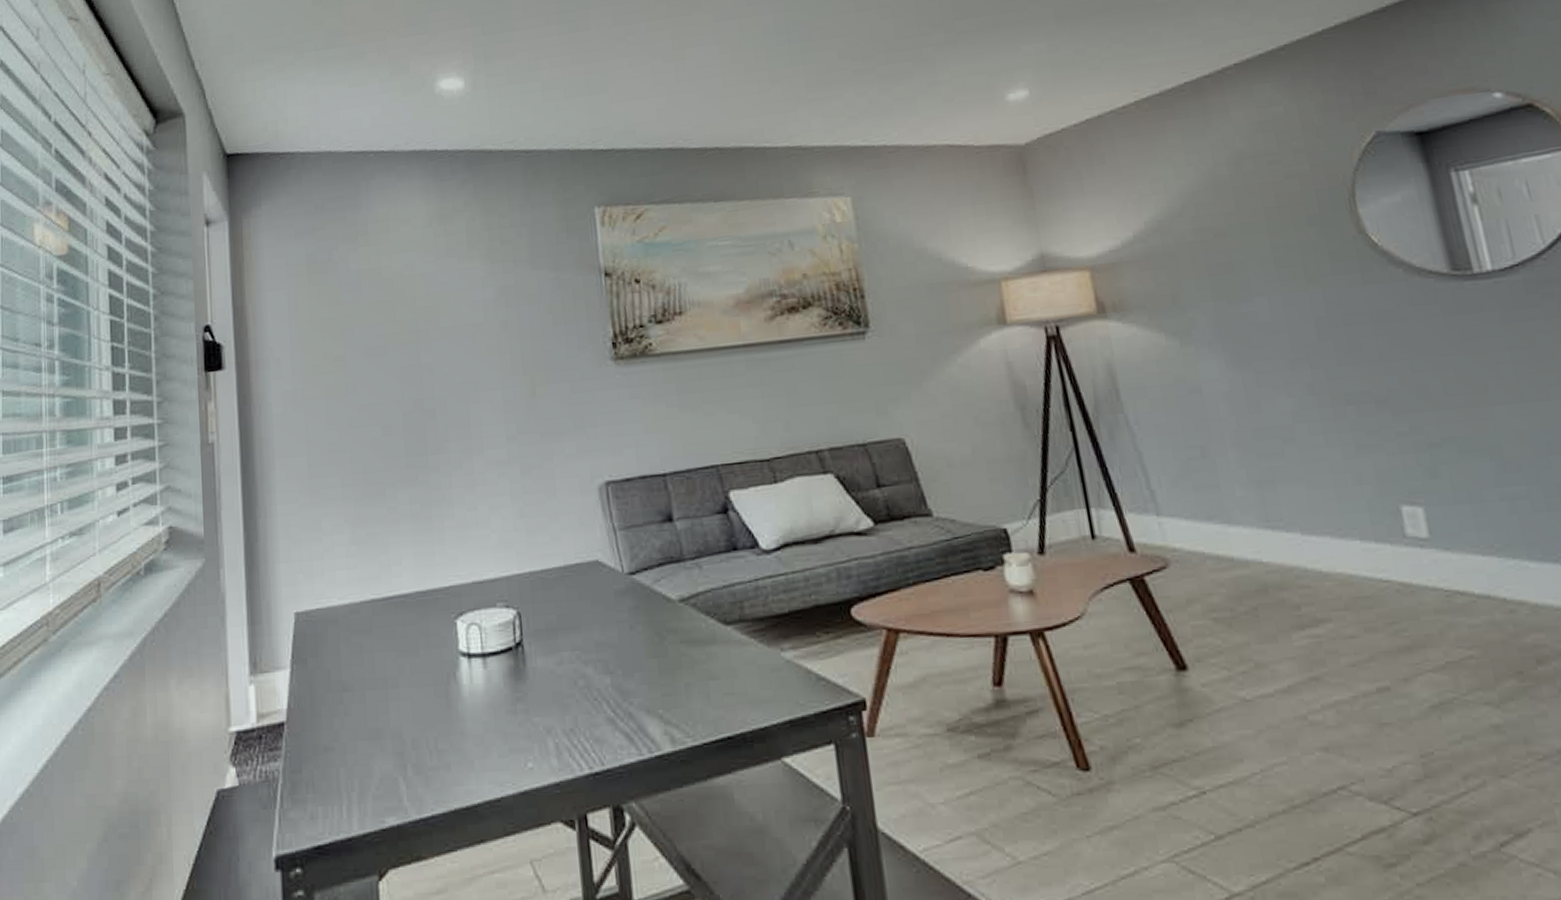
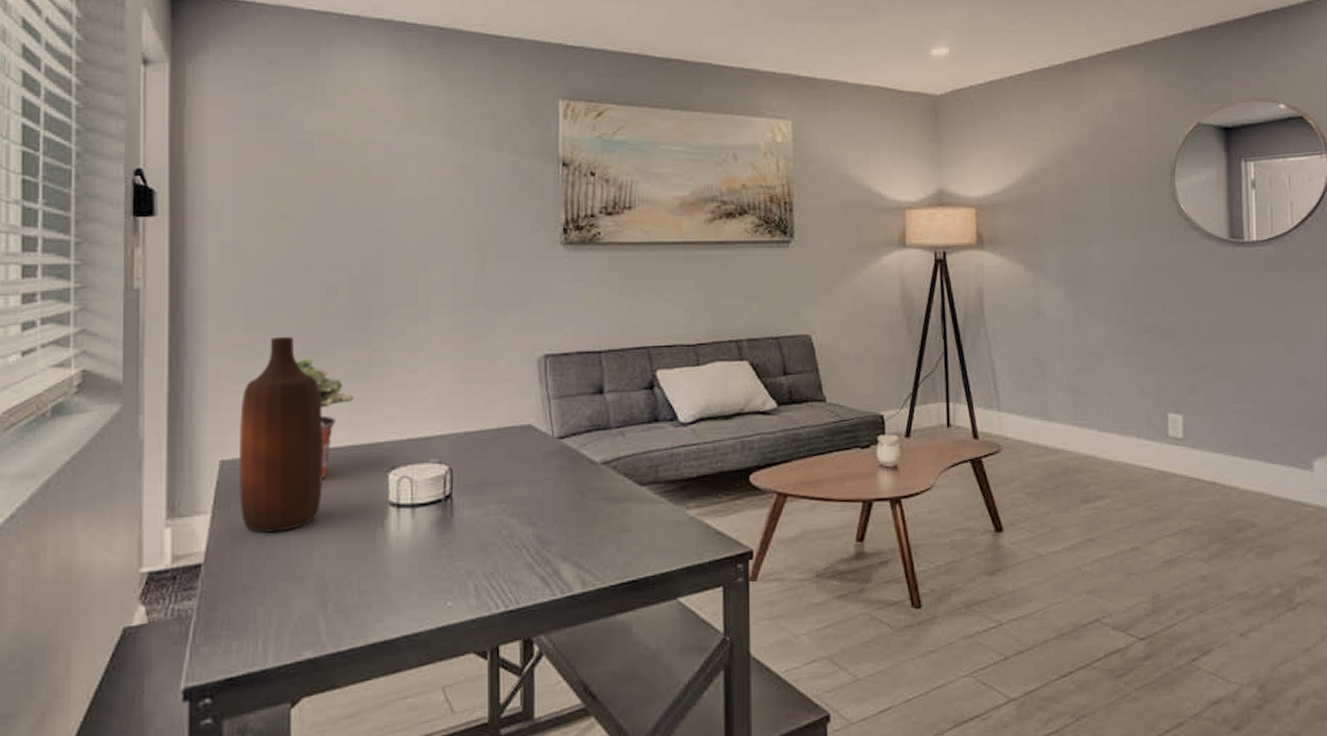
bottle: none [310,480,393,688] -> present [240,336,323,533]
potted plant: none [358,501,417,629] -> present [295,358,355,479]

